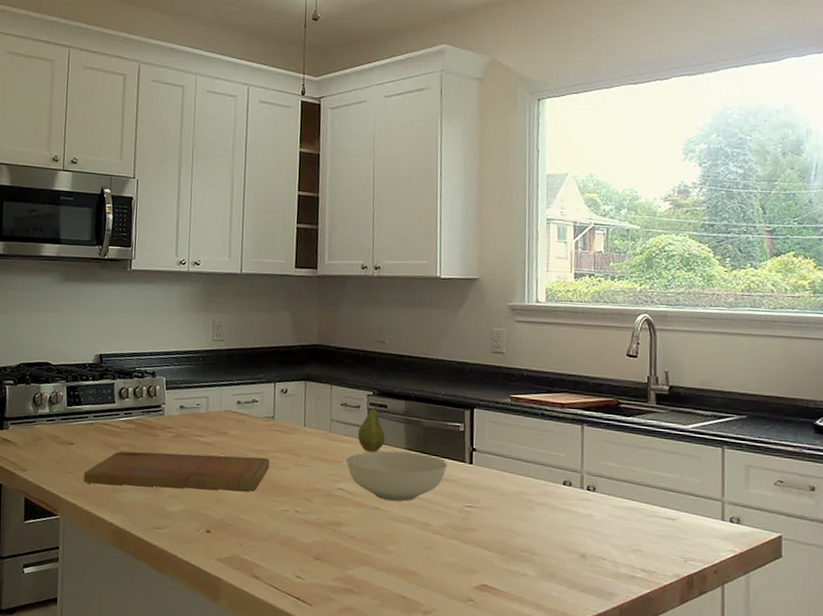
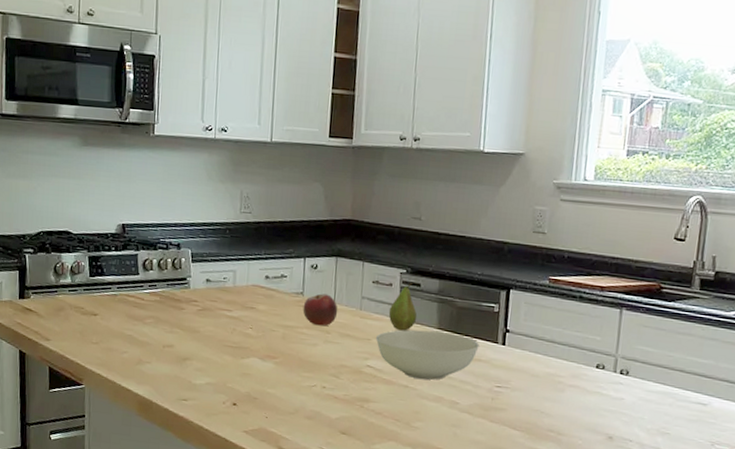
cutting board: present [83,451,270,492] -> none [107,323,298,367]
fruit: none [274,417,309,450] -> present [302,293,338,326]

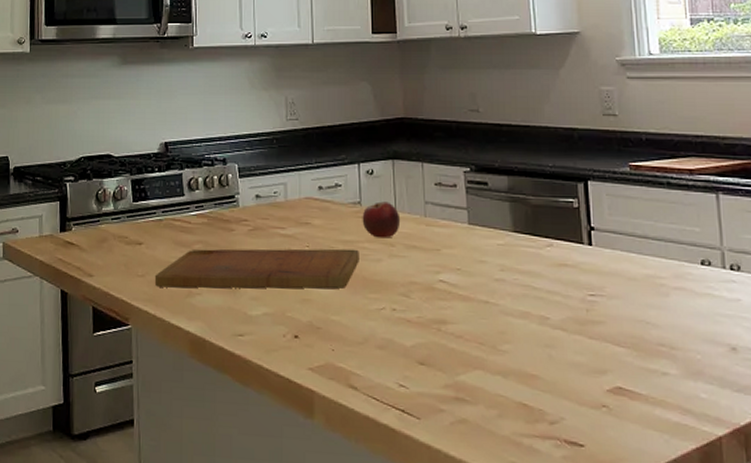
cutting board: none [107,323,298,367] -> present [154,248,359,289]
bowl: present [375,330,479,380] -> none [445,235,563,293]
fruit: present [388,281,417,331] -> none [456,180,489,237]

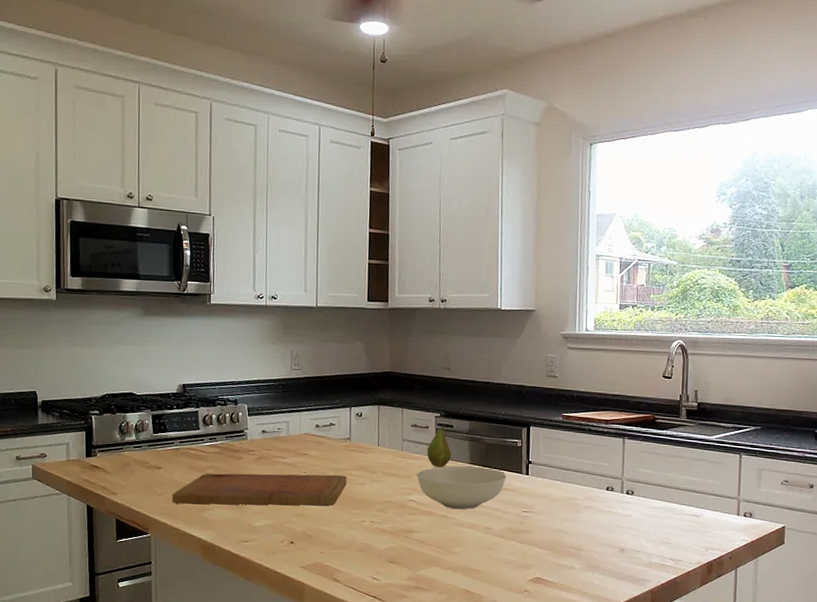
fruit: present [362,201,401,238] -> none [350,438,382,467]
bowl: none [445,235,563,293] -> present [416,466,506,510]
fruit: none [456,180,489,237] -> present [426,424,452,468]

